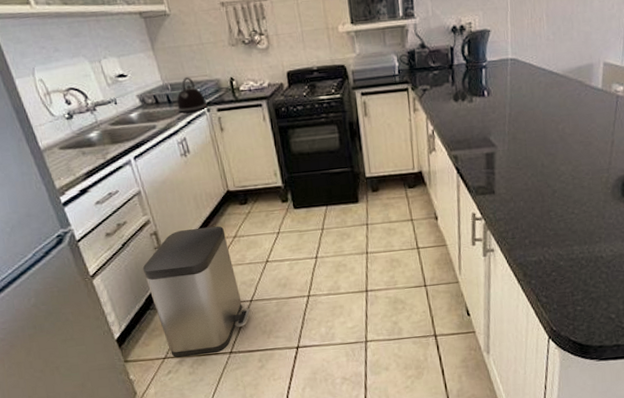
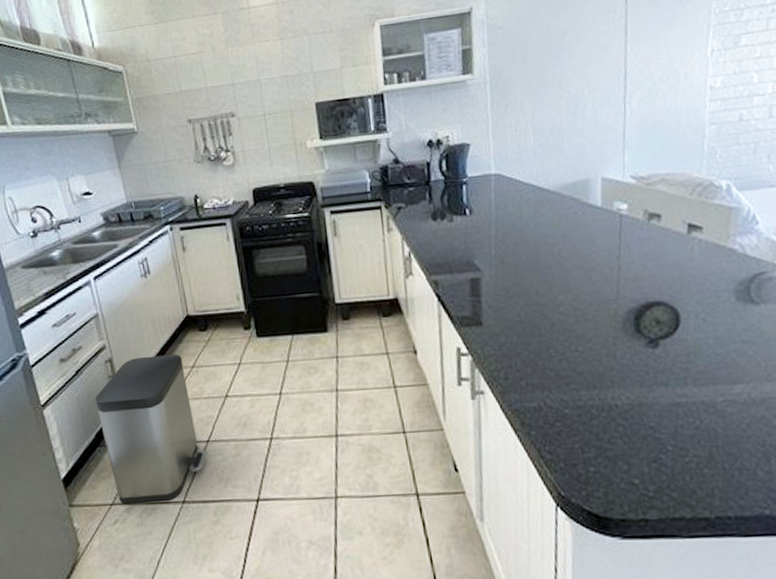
kettle: present [176,77,208,114] -> none [139,195,170,232]

